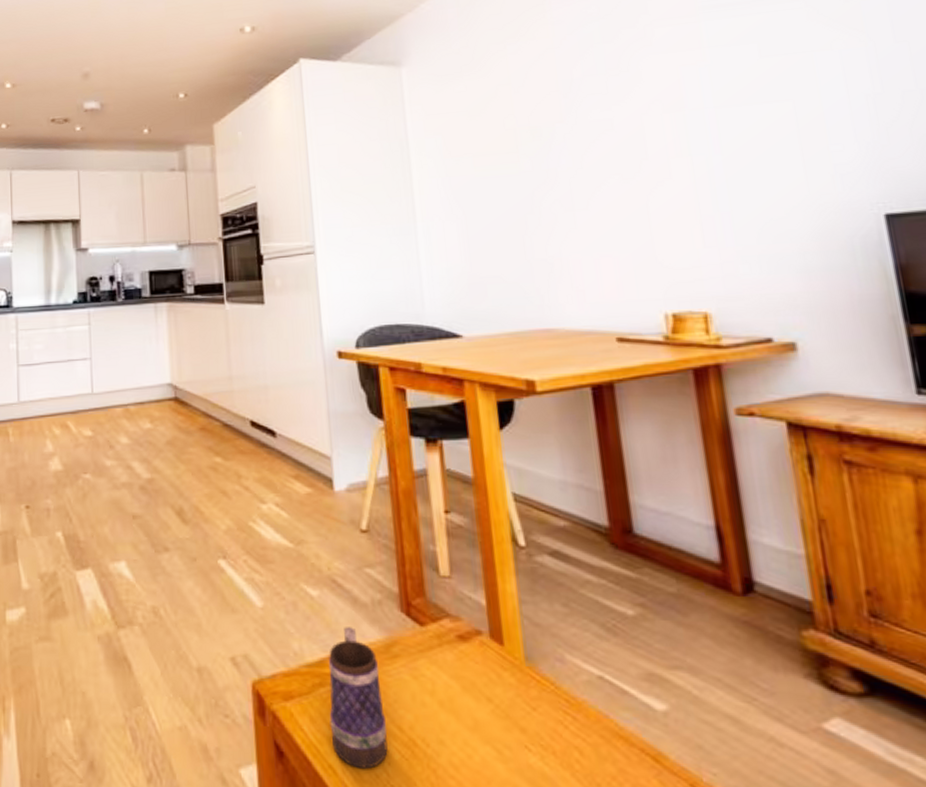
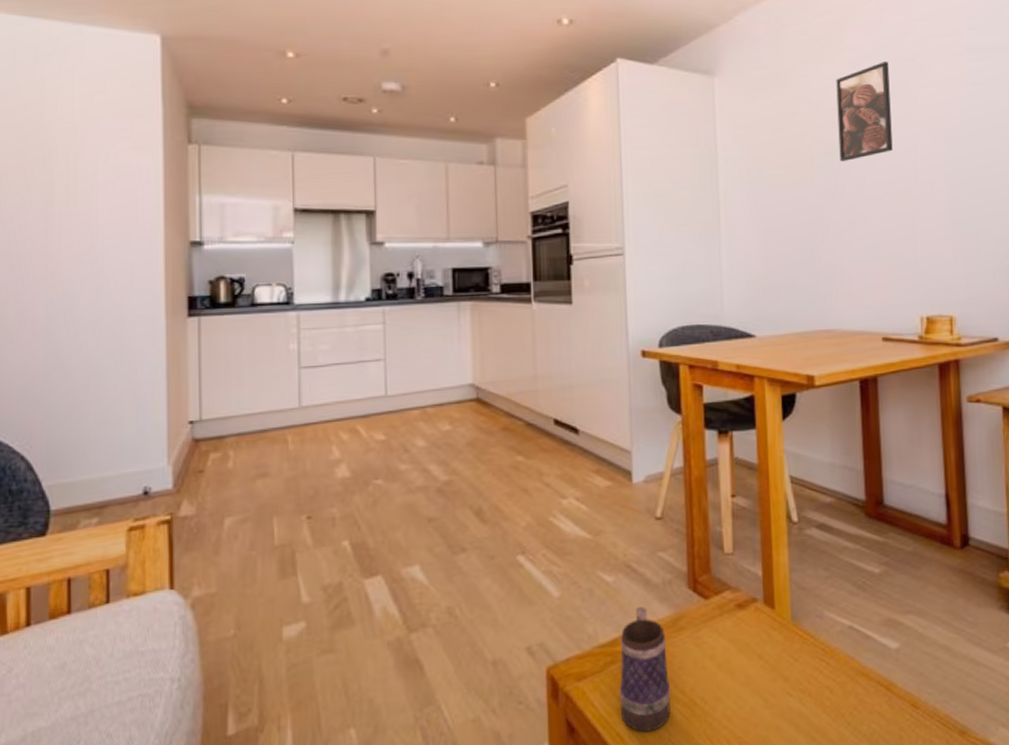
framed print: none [539,31,614,145] -> present [836,61,893,162]

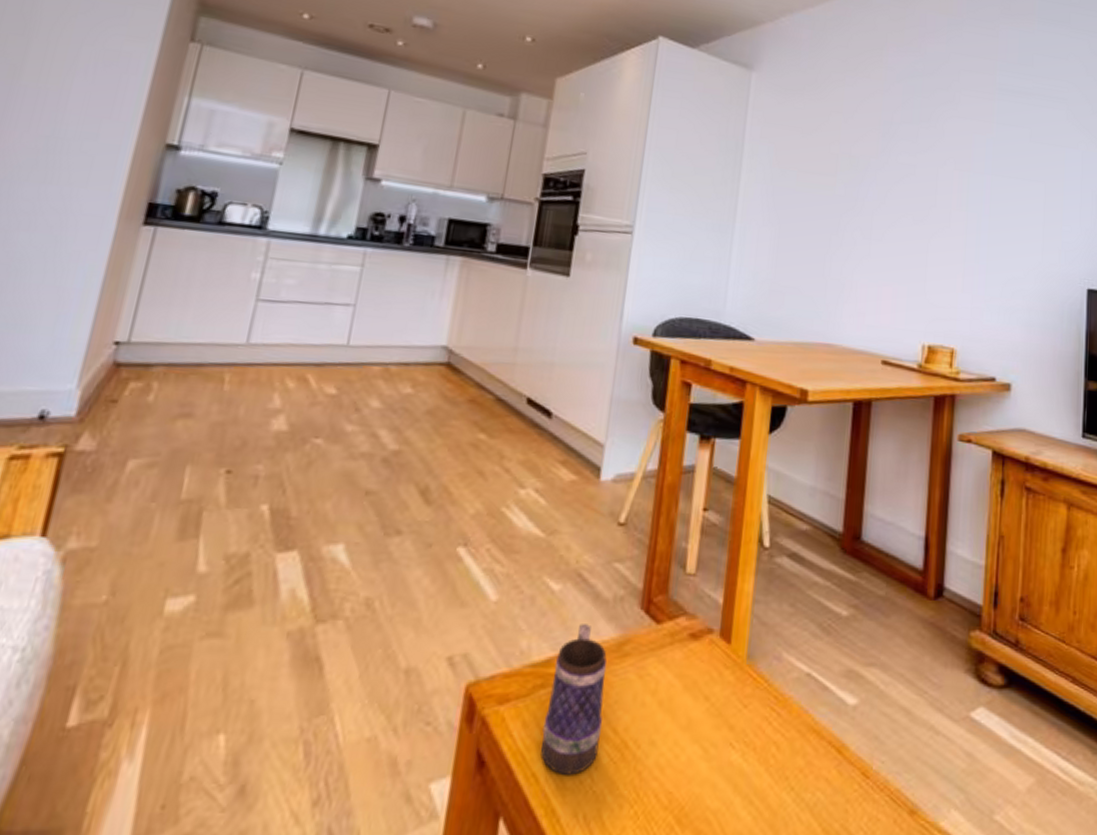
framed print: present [836,61,893,162] -> none [863,85,922,177]

